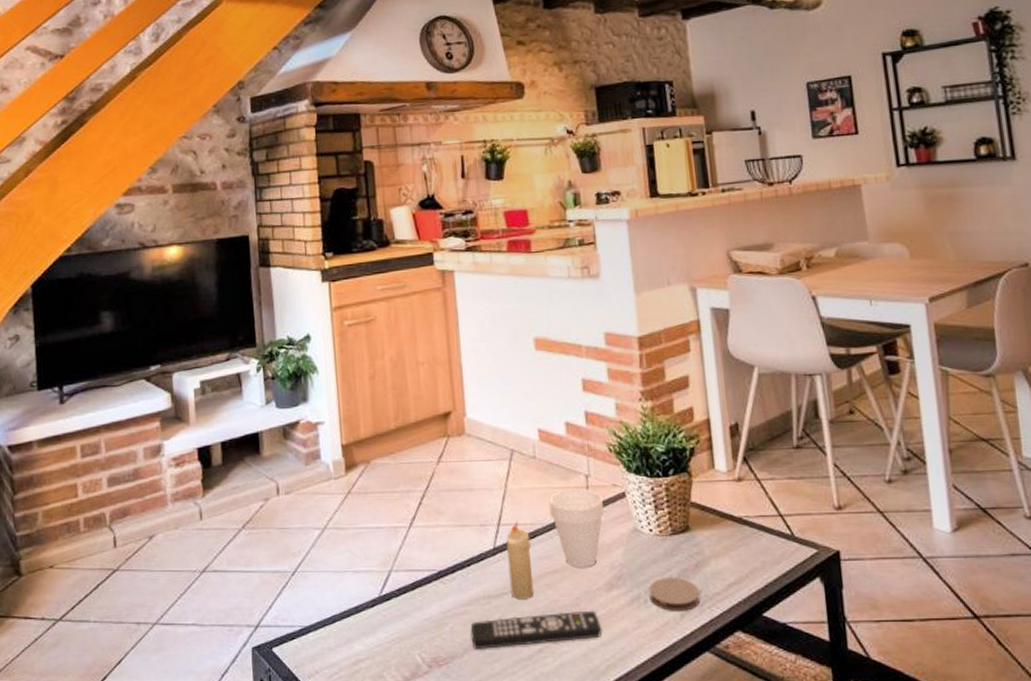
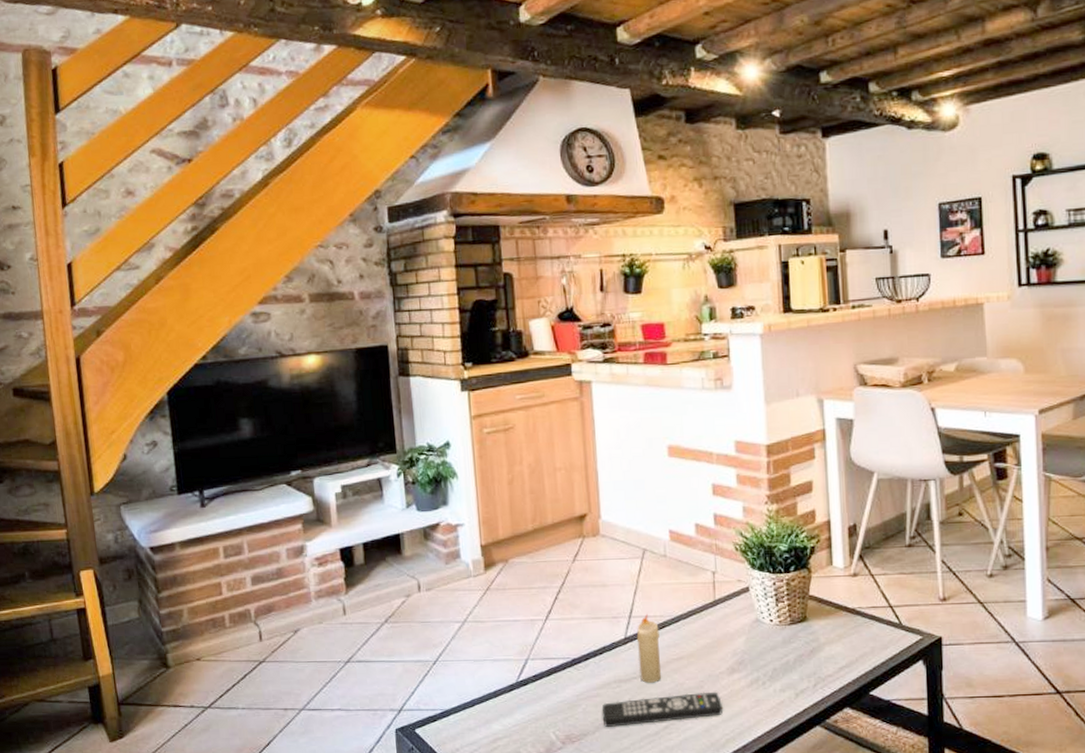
cup: present [549,488,605,568] -> none [678,583,729,654]
coaster: present [649,578,701,611] -> none [767,662,814,691]

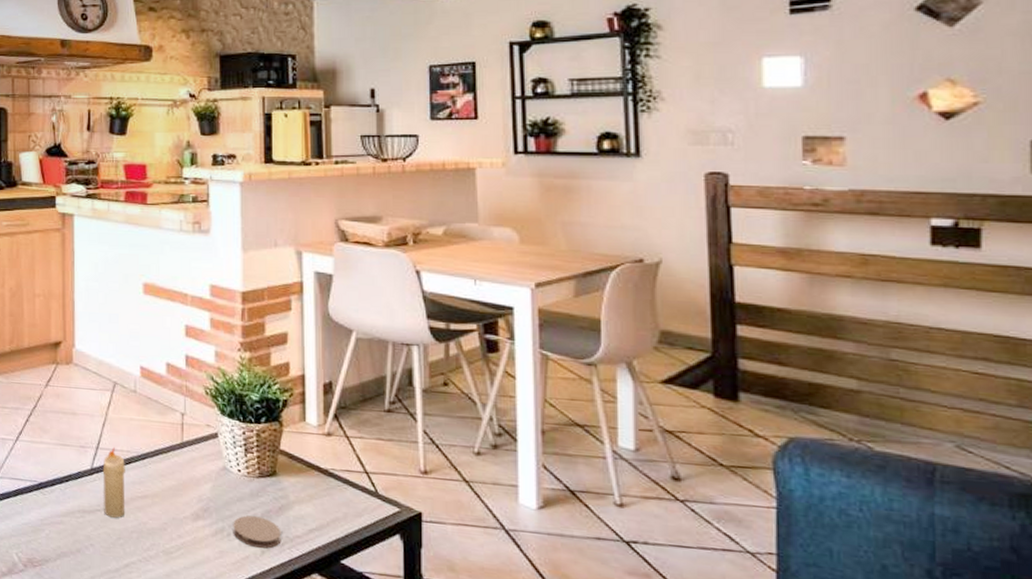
remote control: present [601,691,724,727] -> none [64,531,186,562]
coaster: none [767,662,814,691] -> present [233,515,282,549]

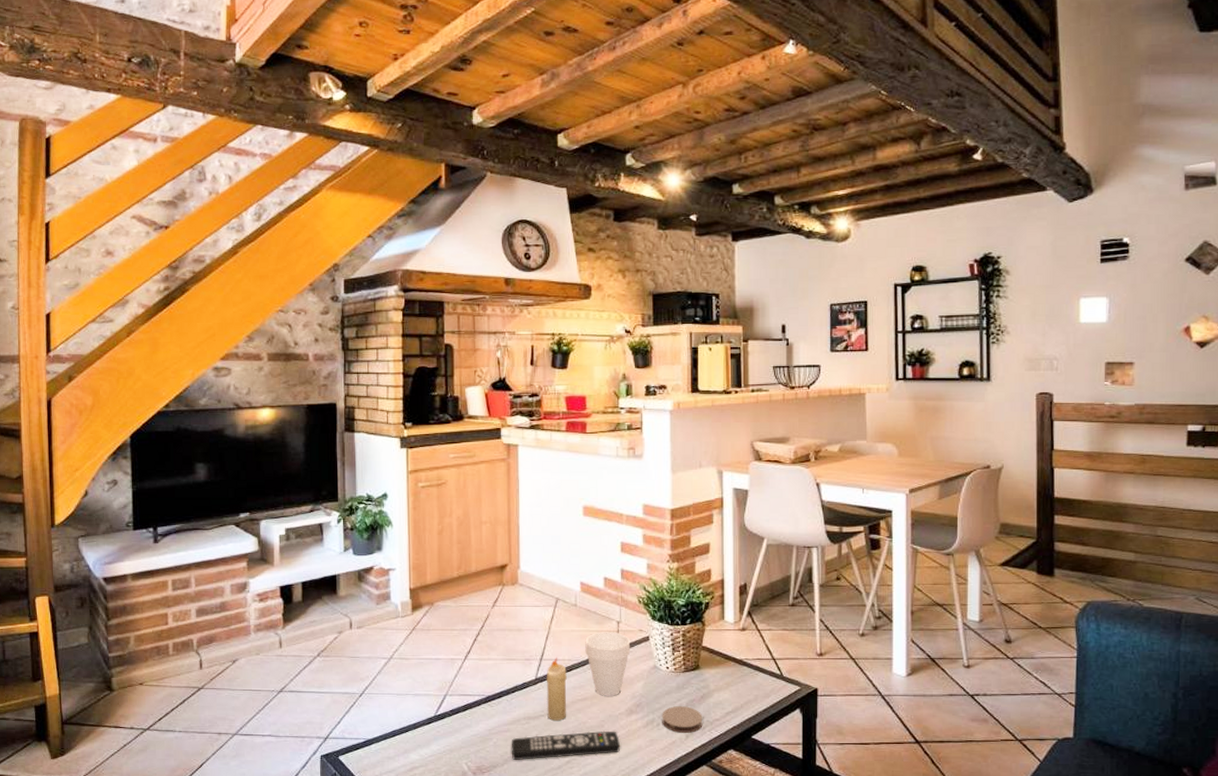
remote control: none [64,531,186,562] -> present [511,730,621,760]
cup: none [145,423,197,497] -> present [585,632,631,696]

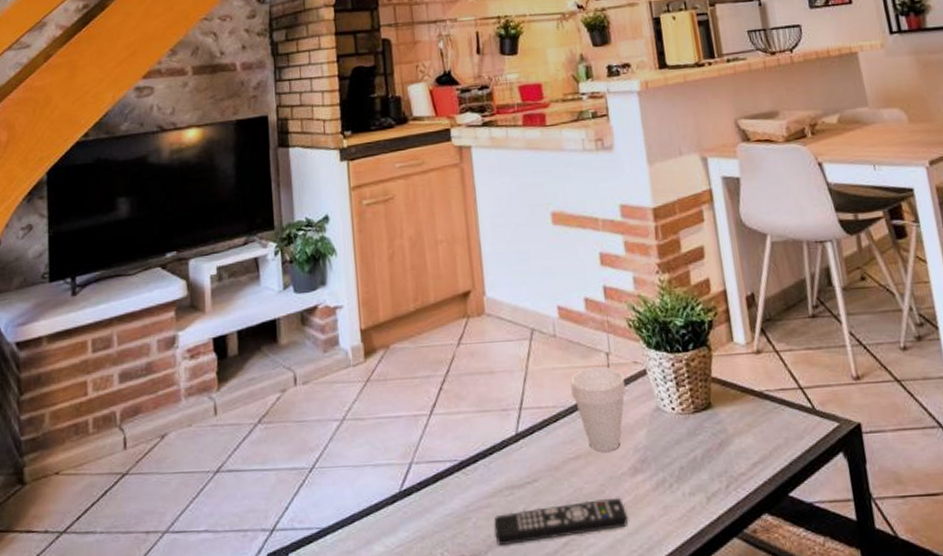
candle: present [546,658,567,721] -> none [528,405,557,489]
coaster: present [662,706,703,733] -> none [673,458,726,495]

